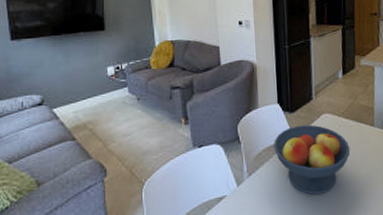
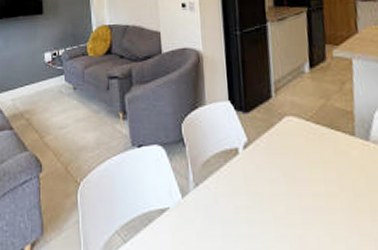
fruit bowl: present [274,124,351,195] -> none [225,129,324,218]

